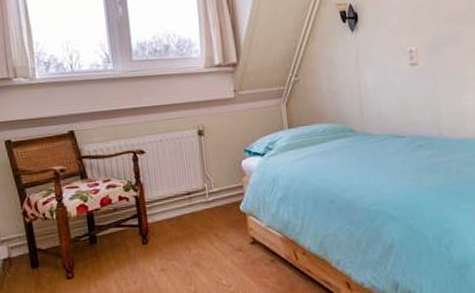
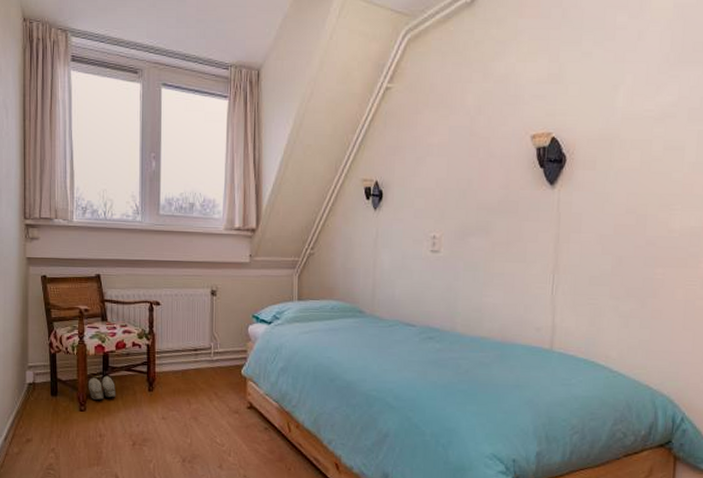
slippers: none [73,235,107,264] -> present [88,375,117,400]

